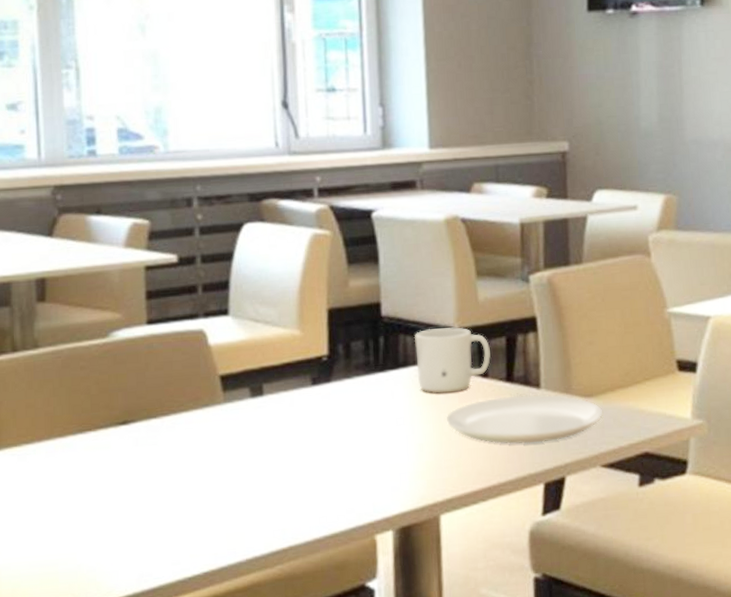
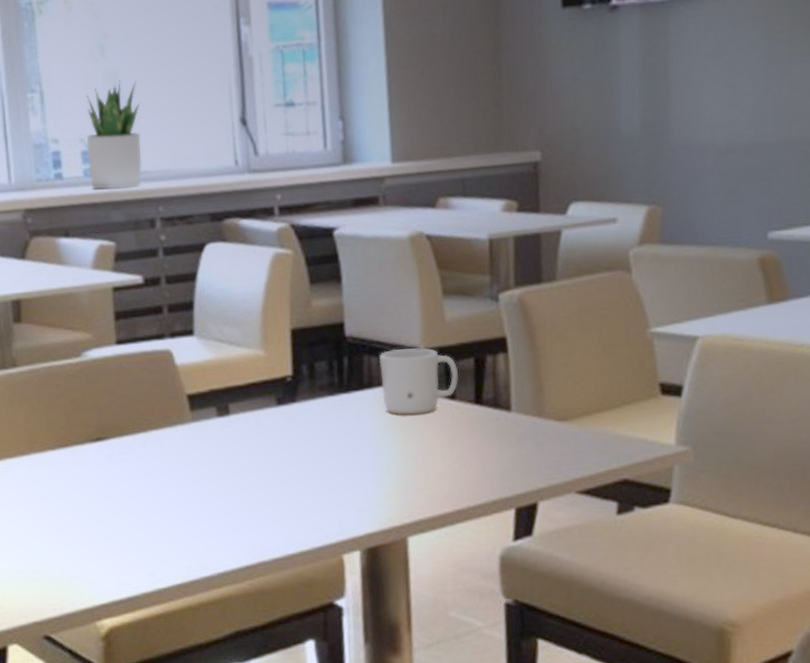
planter: none [123,60,180,168] -> present [86,80,142,190]
plate: present [447,395,604,444] -> none [413,418,579,468]

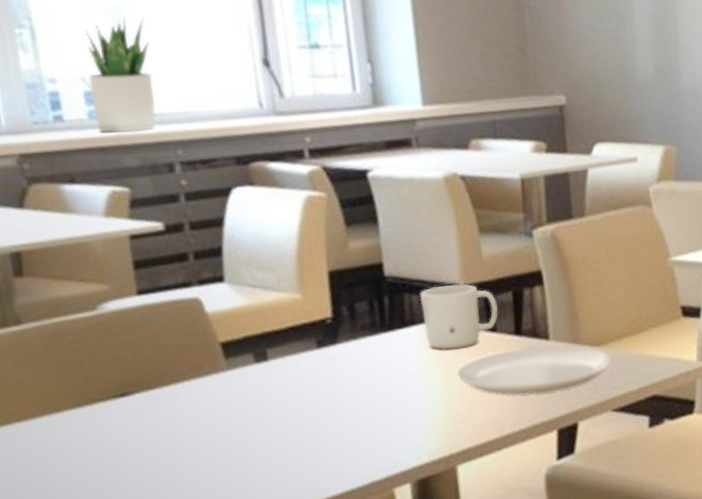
plate: none [413,418,579,468] -> present [457,346,612,395]

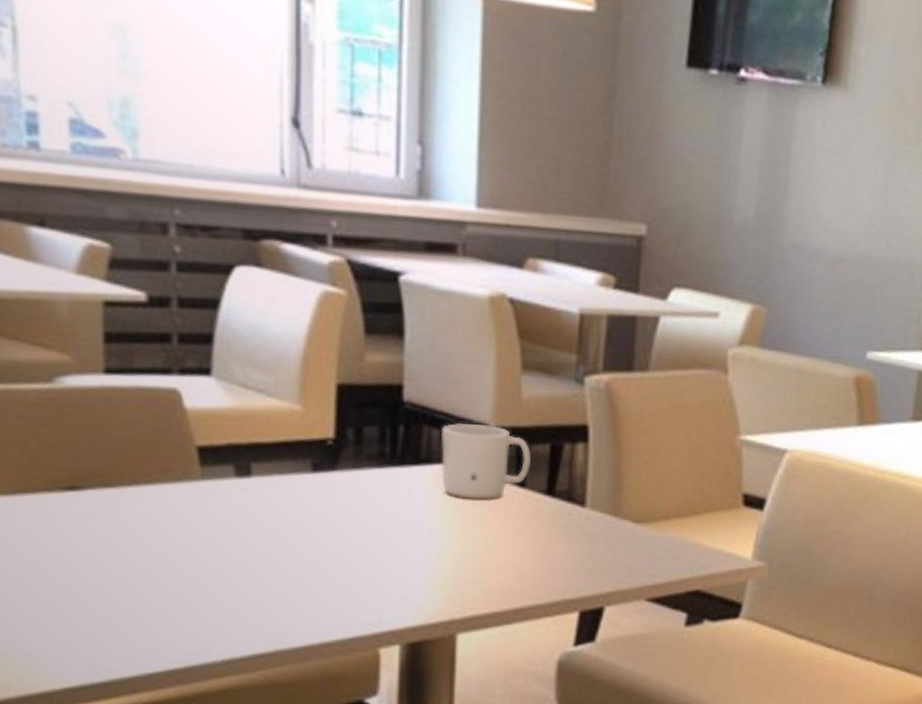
planter: present [86,17,156,133] -> none [77,36,157,180]
plate: present [457,346,612,395] -> none [473,511,655,567]

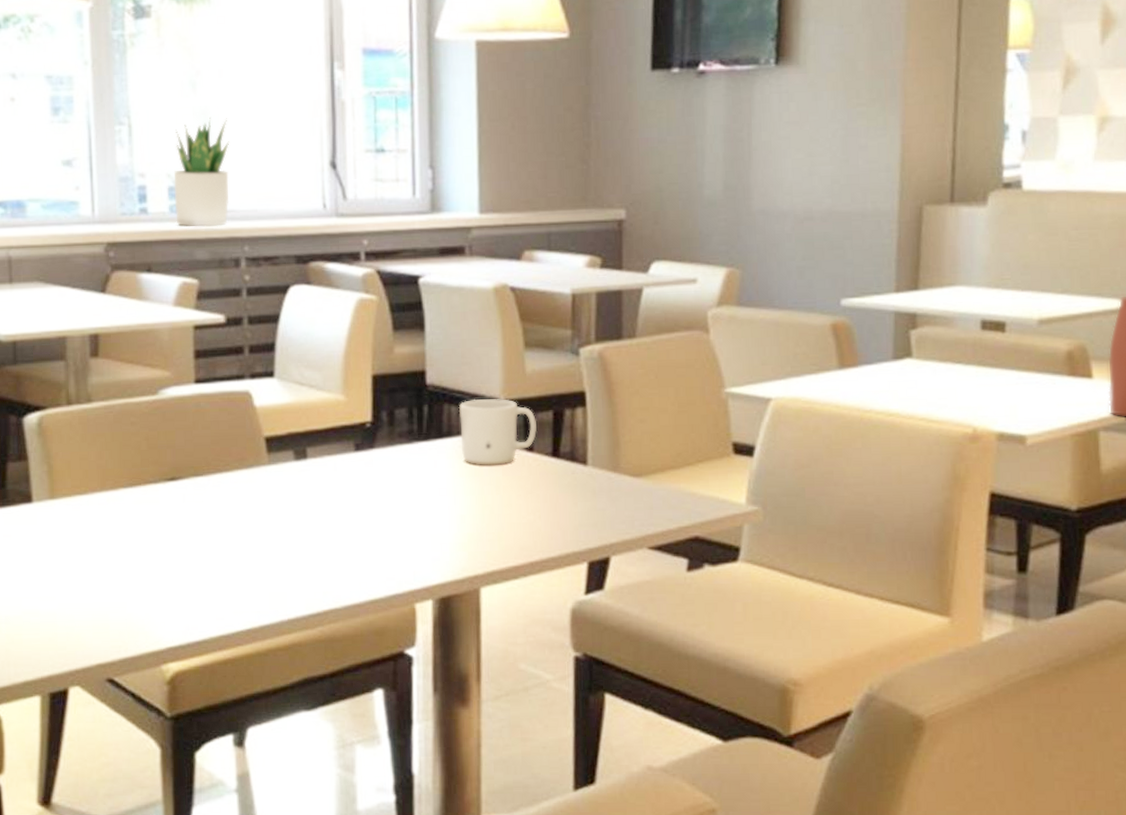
planter: none [77,36,157,180] -> present [173,118,230,227]

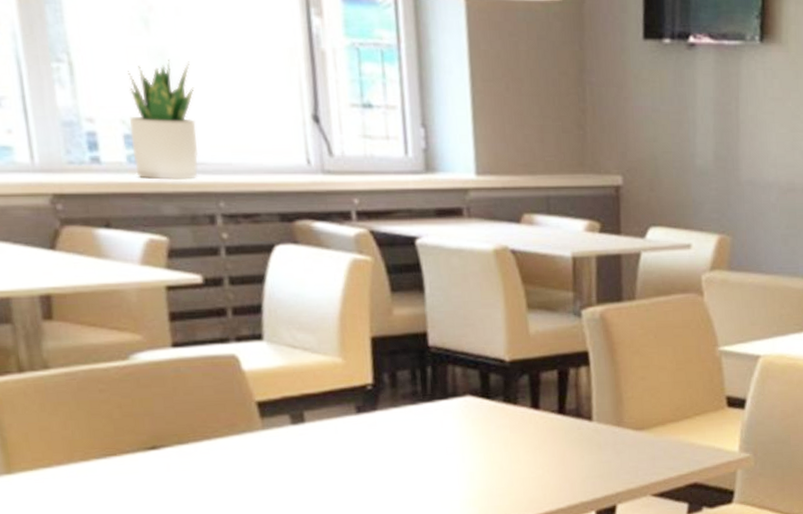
mug: present [458,399,537,465] -> none [463,359,542,424]

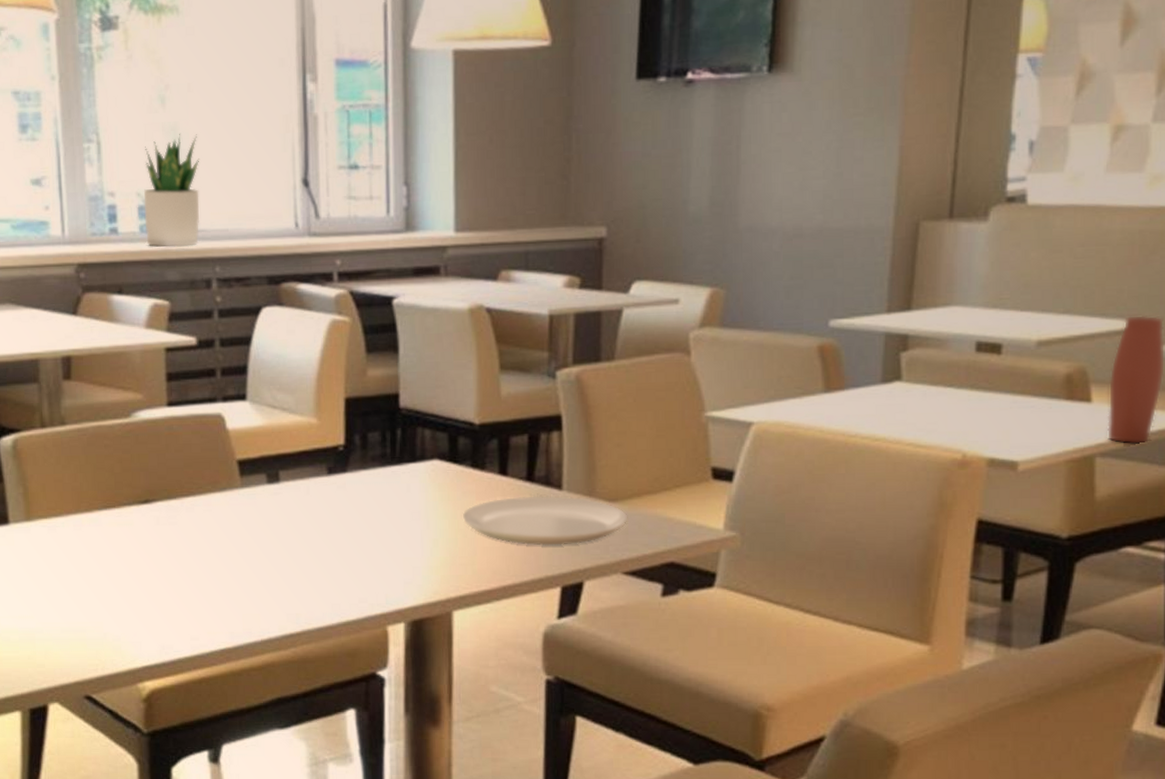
plate: none [498,427,654,474] -> present [463,496,628,546]

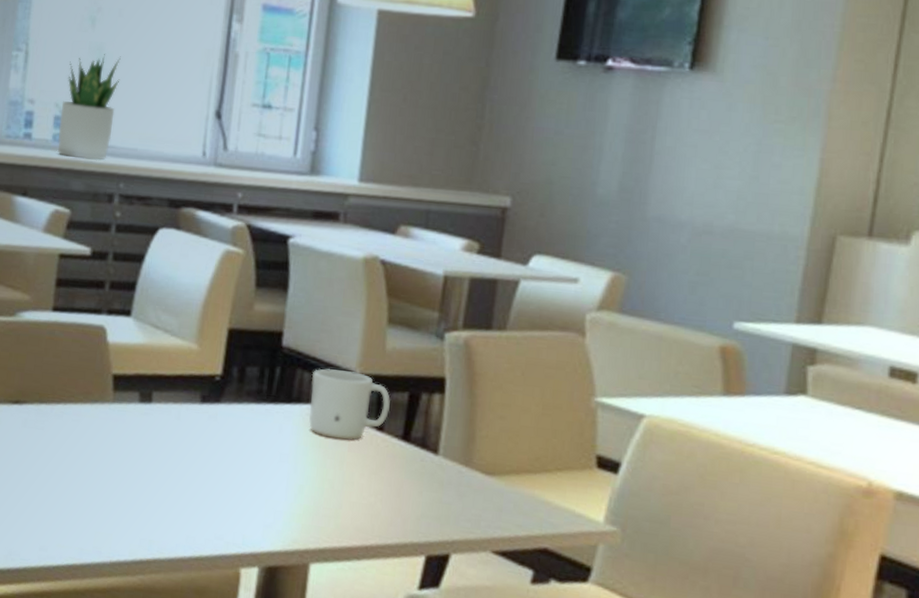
mug: none [432,422,511,489] -> present [309,368,390,440]
plate: present [463,496,628,546] -> none [332,453,504,514]

